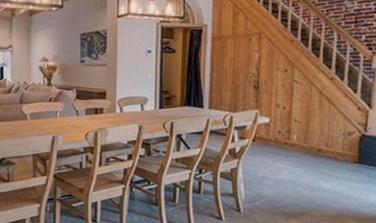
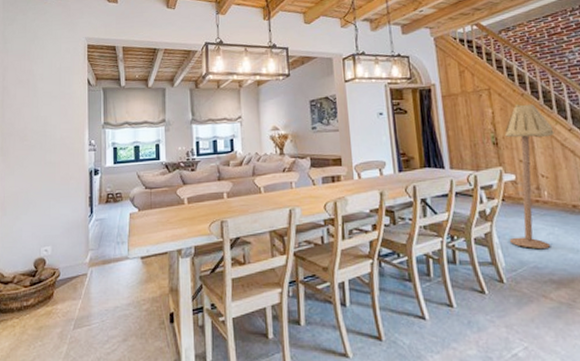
floor lamp: none [252,51,316,186] -> present [505,104,554,250]

